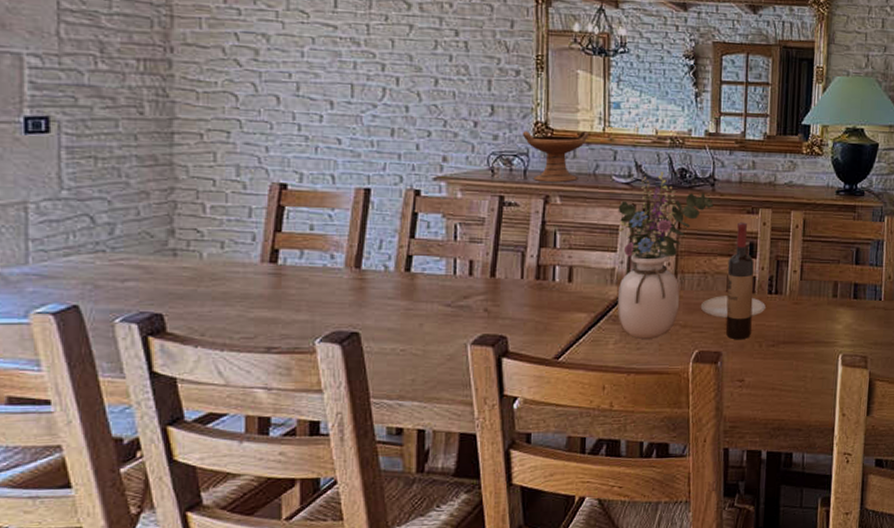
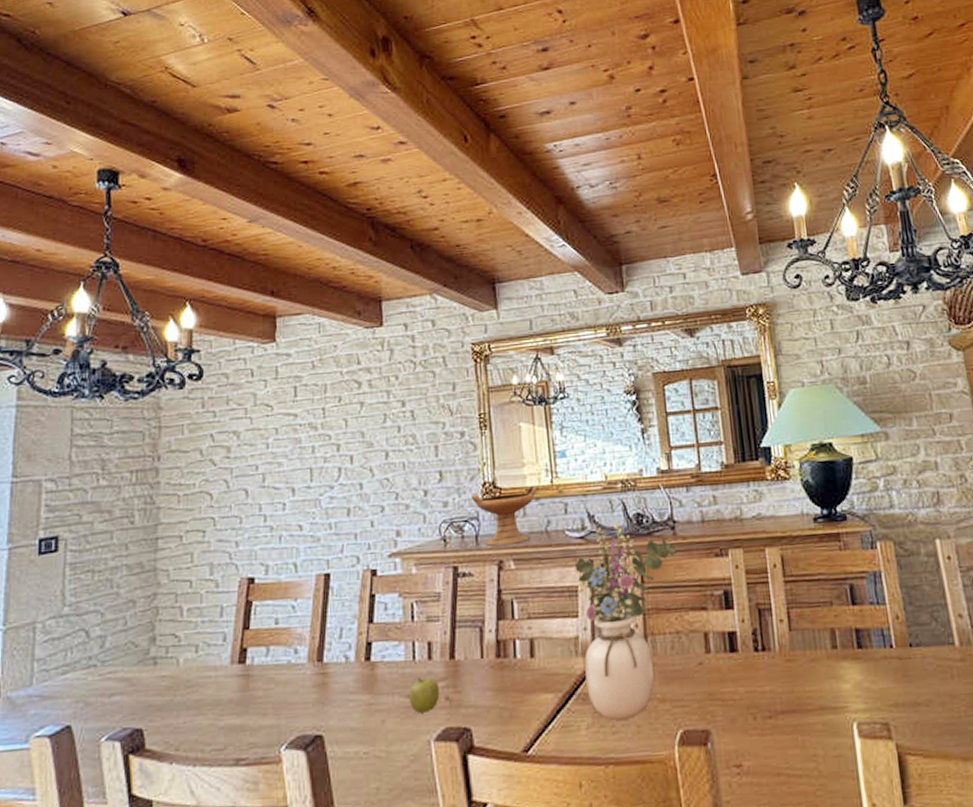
fruit: none [448,290,479,320] -> present [409,677,440,713]
plate: present [700,296,766,319] -> none [677,658,754,687]
wine bottle: present [725,222,754,340] -> none [701,567,742,713]

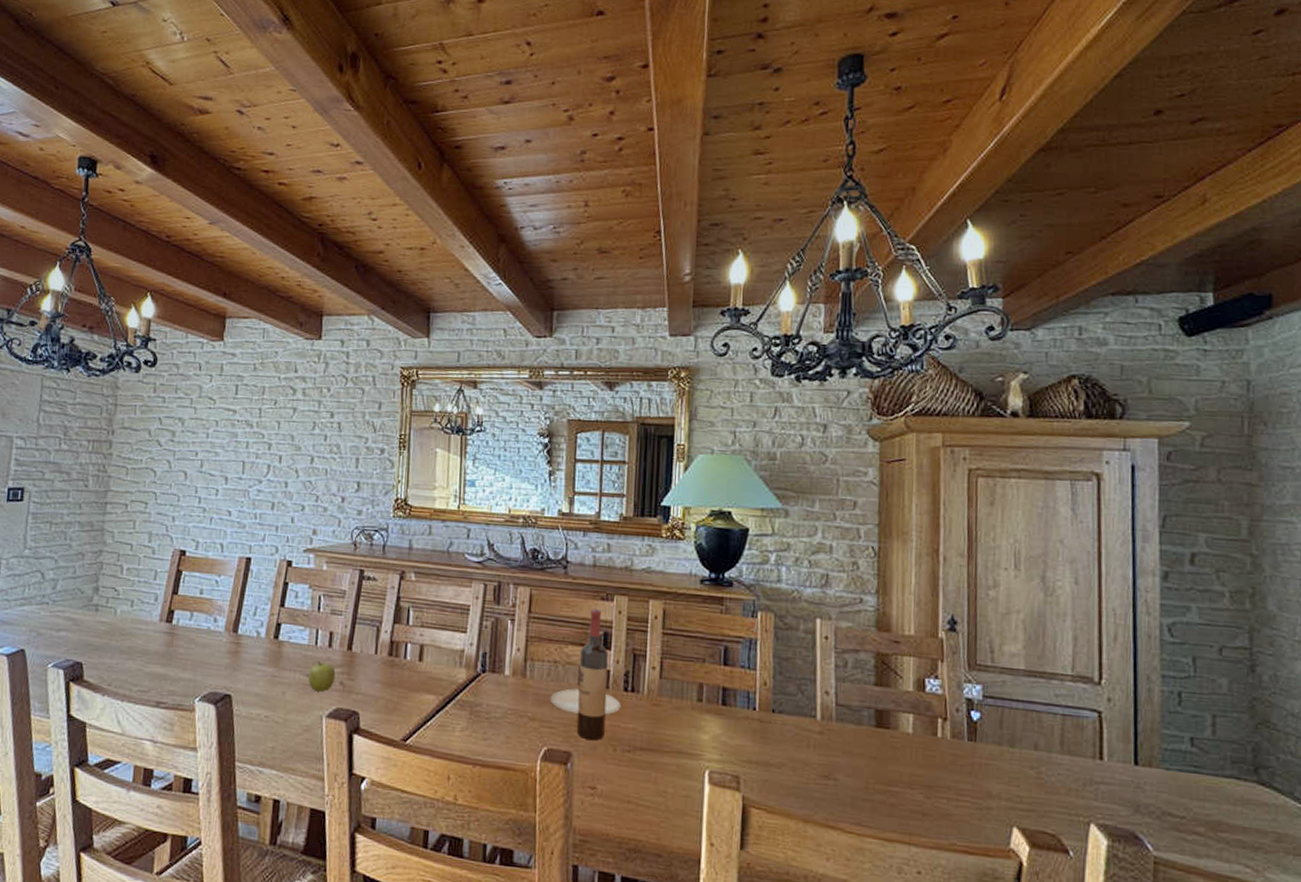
decorative bowl: present [470,486,537,547] -> none [383,507,445,559]
bouquet: present [574,520,677,720] -> none [465,552,566,730]
plate: none [677,658,754,687] -> present [550,688,621,715]
wine bottle: none [701,567,742,713] -> present [576,609,609,741]

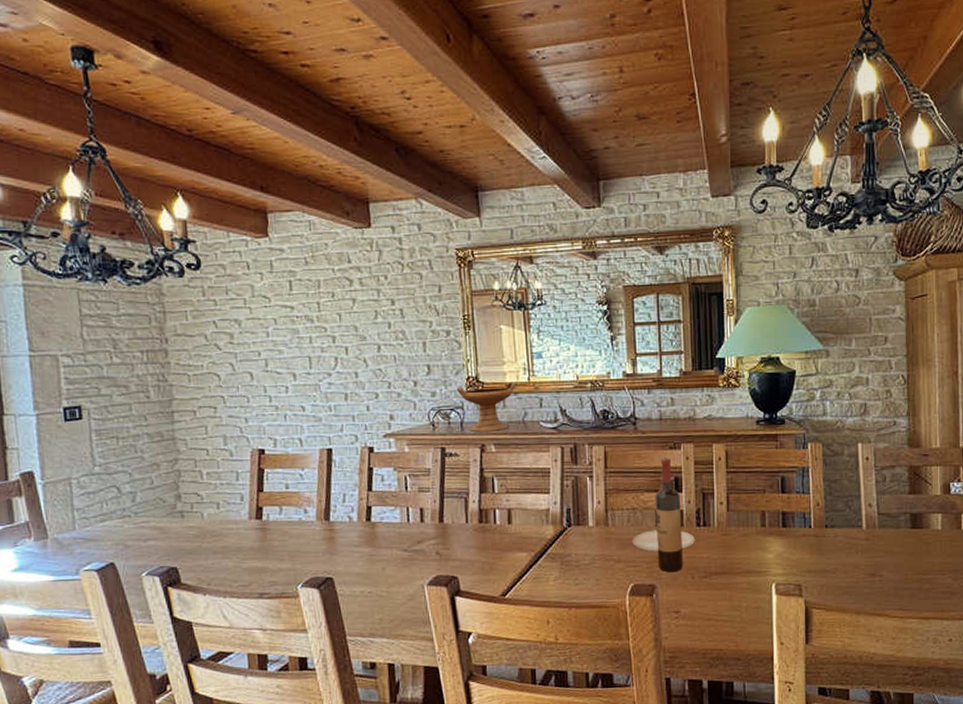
fruit: present [308,661,336,692] -> none [404,536,431,564]
decorative bowl: none [383,507,445,559] -> present [456,382,516,433]

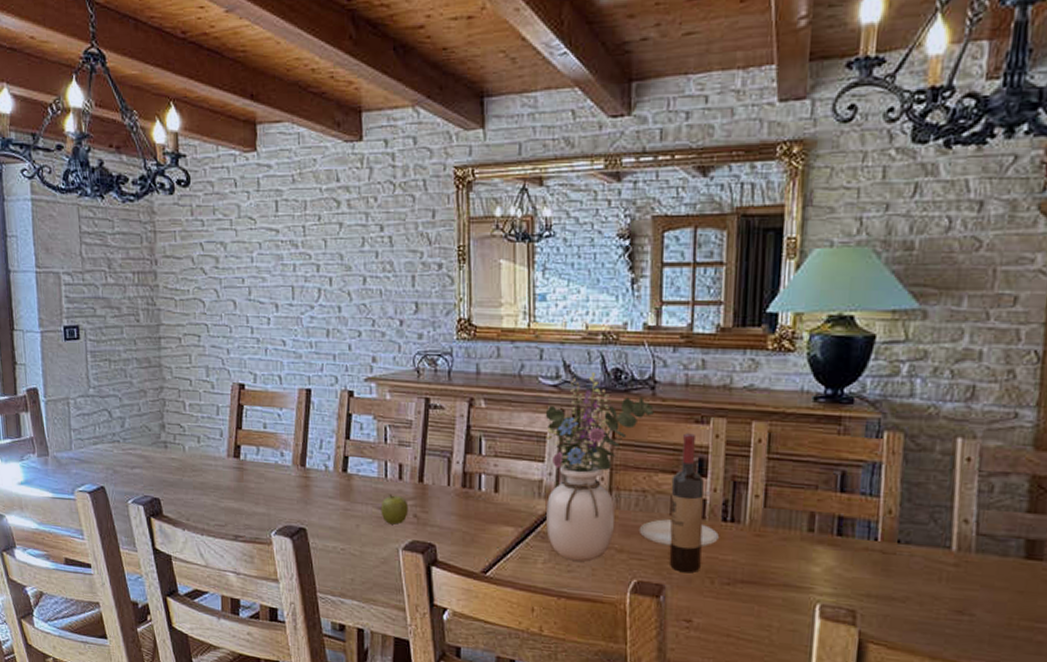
fruit: none [404,536,431,564] -> present [381,493,408,525]
decorative bowl: present [456,382,516,433] -> none [445,328,513,385]
bouquet: none [547,415,637,575] -> present [545,373,654,562]

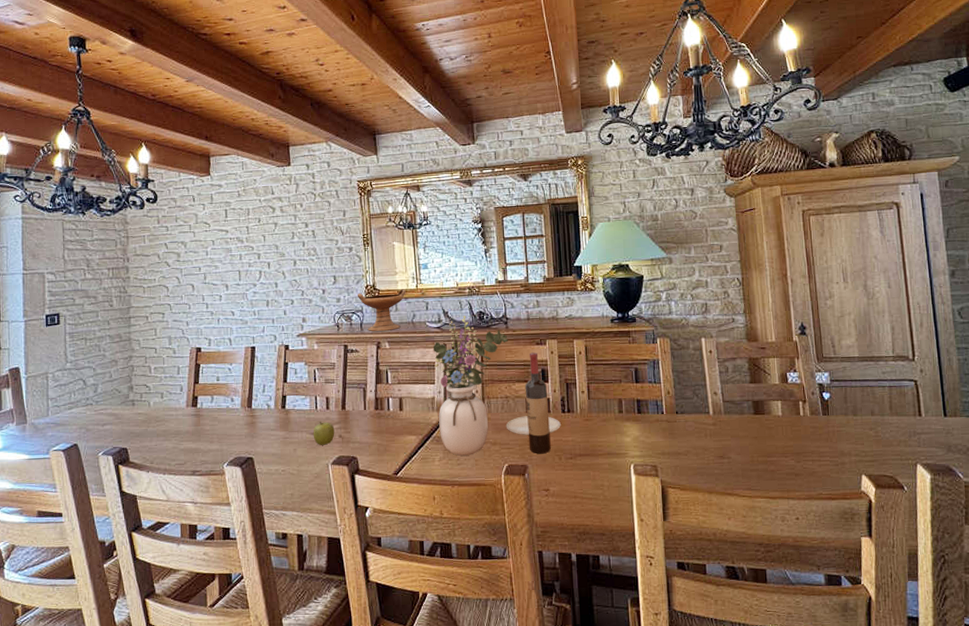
decorative bowl: none [445,328,513,385] -> present [357,289,406,332]

